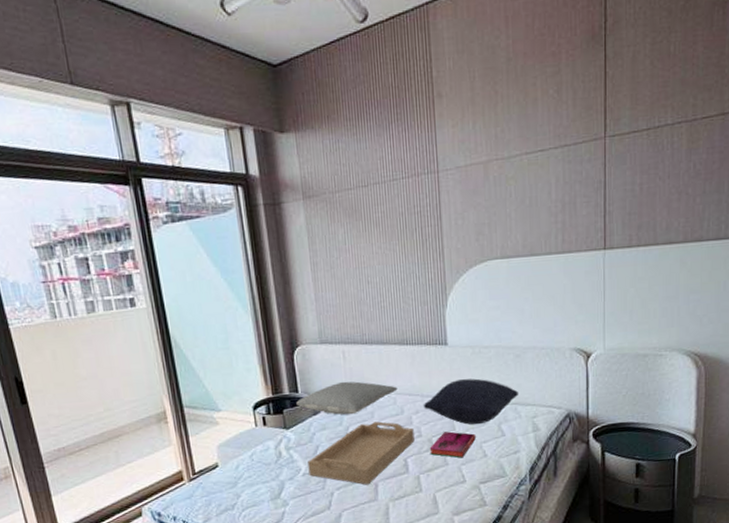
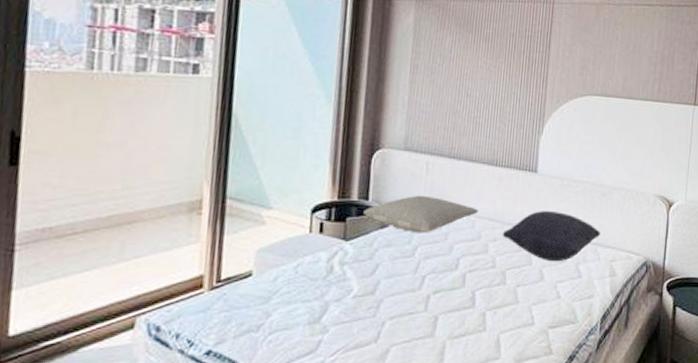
serving tray: present [307,421,415,485] -> none [360,245,488,317]
hardback book: present [429,431,476,458] -> none [501,265,552,297]

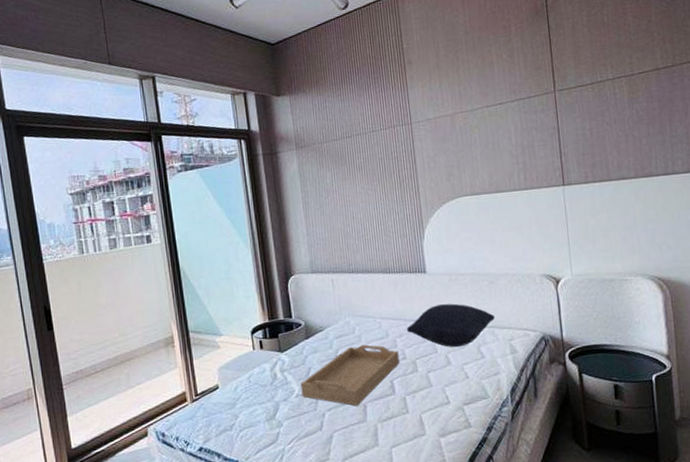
serving tray: none [360,245,488,317] -> present [300,344,400,407]
pillow: present [363,195,479,234] -> none [290,307,382,339]

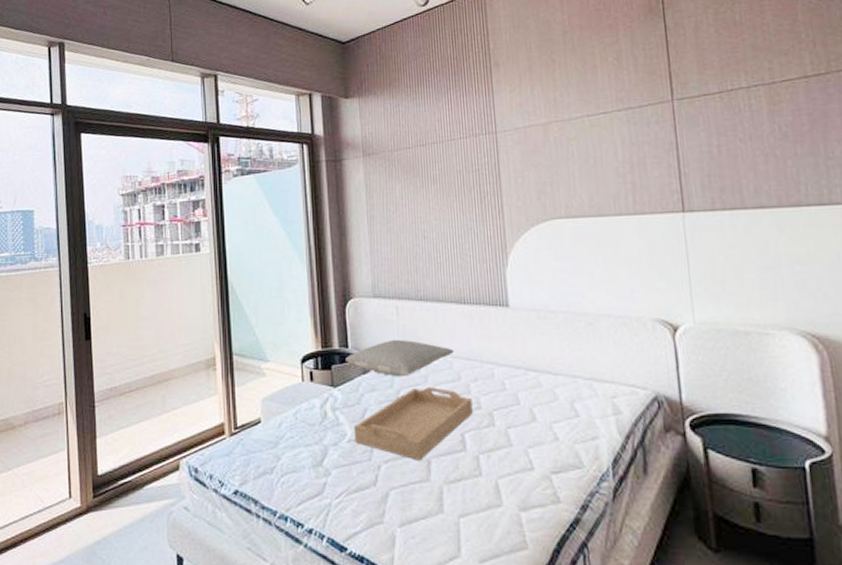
pillow: none [290,307,382,339] -> present [345,339,454,377]
pillow: present [406,303,496,348] -> none [482,345,594,401]

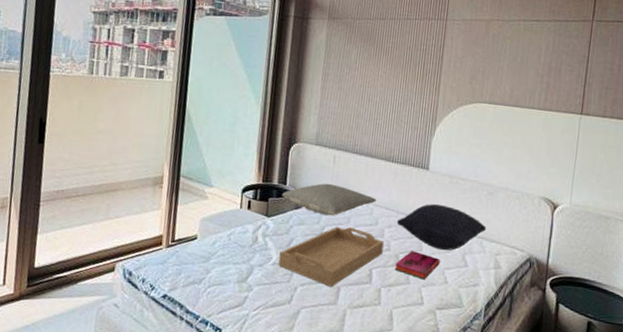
pillow: none [482,345,594,401] -> present [396,204,487,251]
hardback book: none [490,406,545,439] -> present [394,251,440,280]

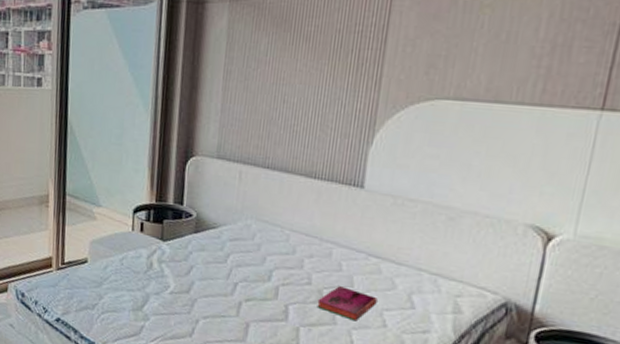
serving tray: present [278,227,384,287] -> none [177,254,303,322]
pillow: present [282,183,377,216] -> none [178,203,294,242]
pillow: present [396,204,487,251] -> none [319,230,444,288]

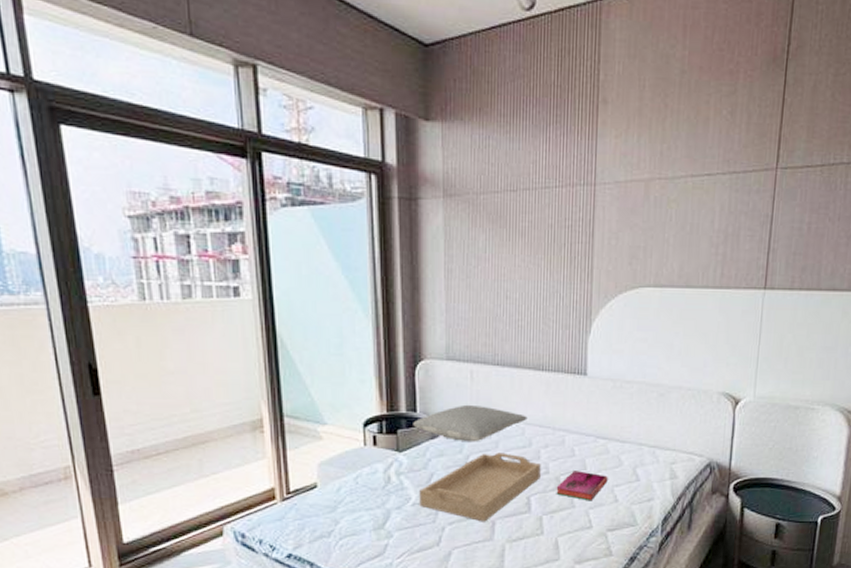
serving tray: none [177,254,303,322] -> present [419,452,541,522]
pillow: none [178,203,294,242] -> present [413,404,528,442]

